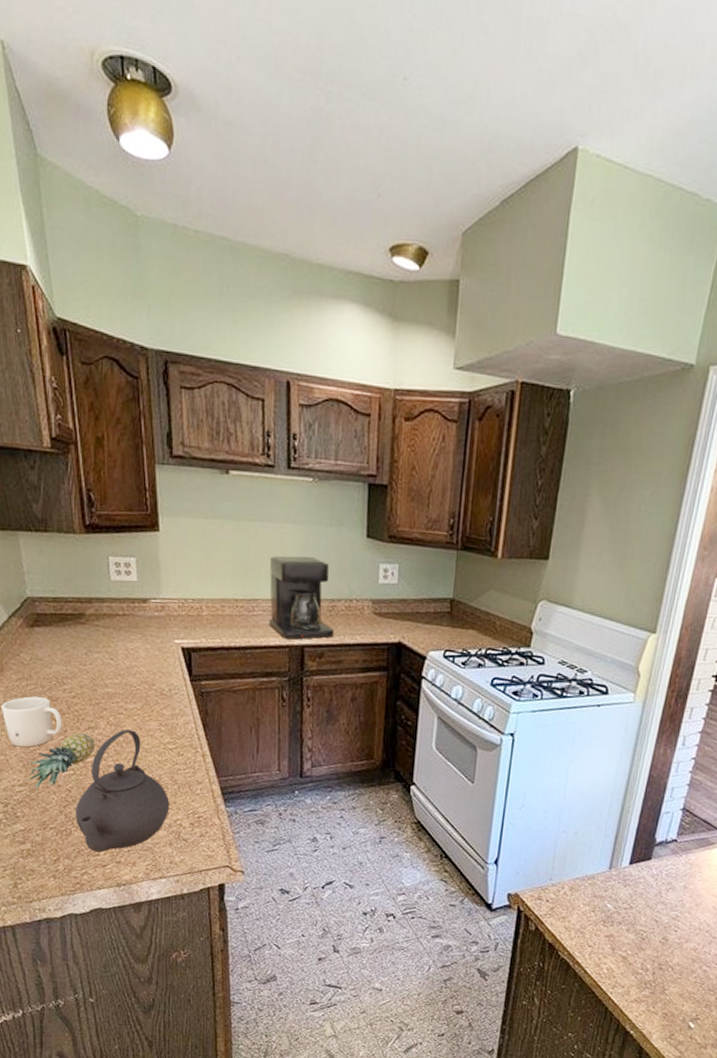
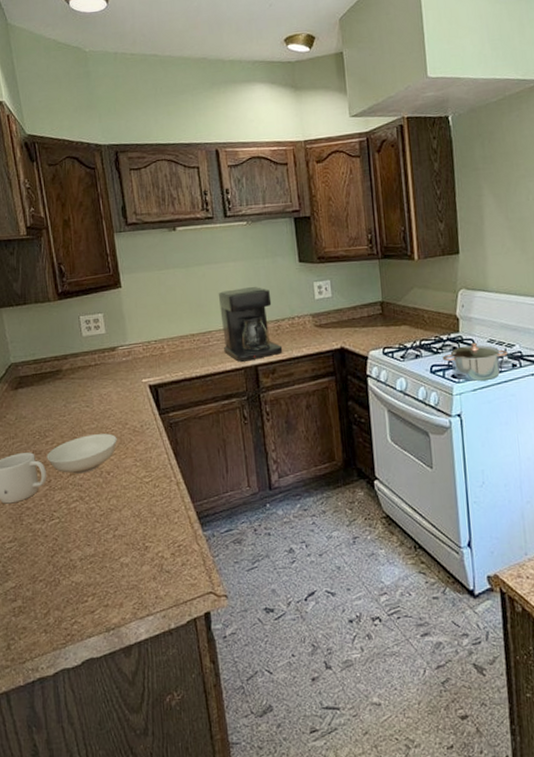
fruit: present [26,732,96,788] -> none [15,480,78,542]
bowl: none [63,689,142,729] -> present [46,433,117,474]
kettle: present [75,729,170,853] -> none [62,470,151,599]
cooking pot: none [506,661,578,703] -> present [442,342,508,381]

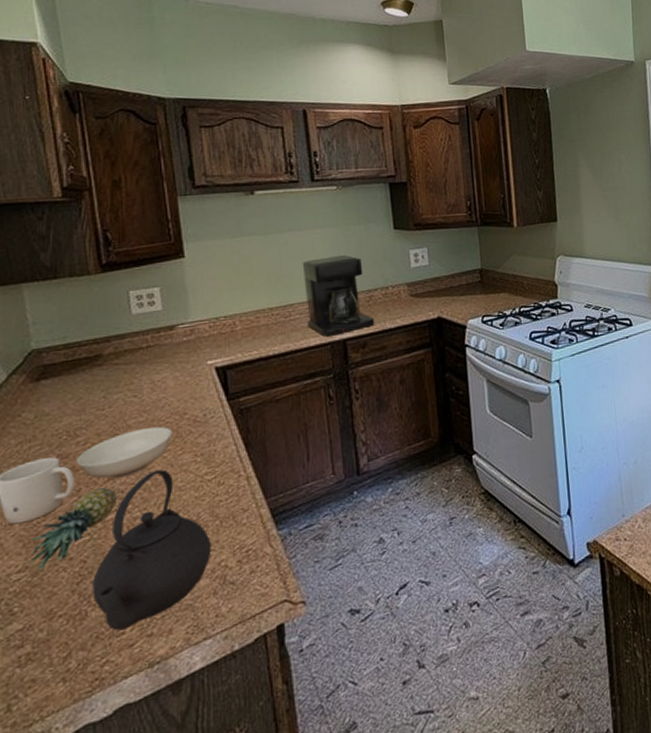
fruit: none [15,480,78,542] -> present [26,486,118,571]
kettle: none [62,470,151,599] -> present [92,469,212,631]
cooking pot: present [442,342,508,381] -> none [541,308,604,347]

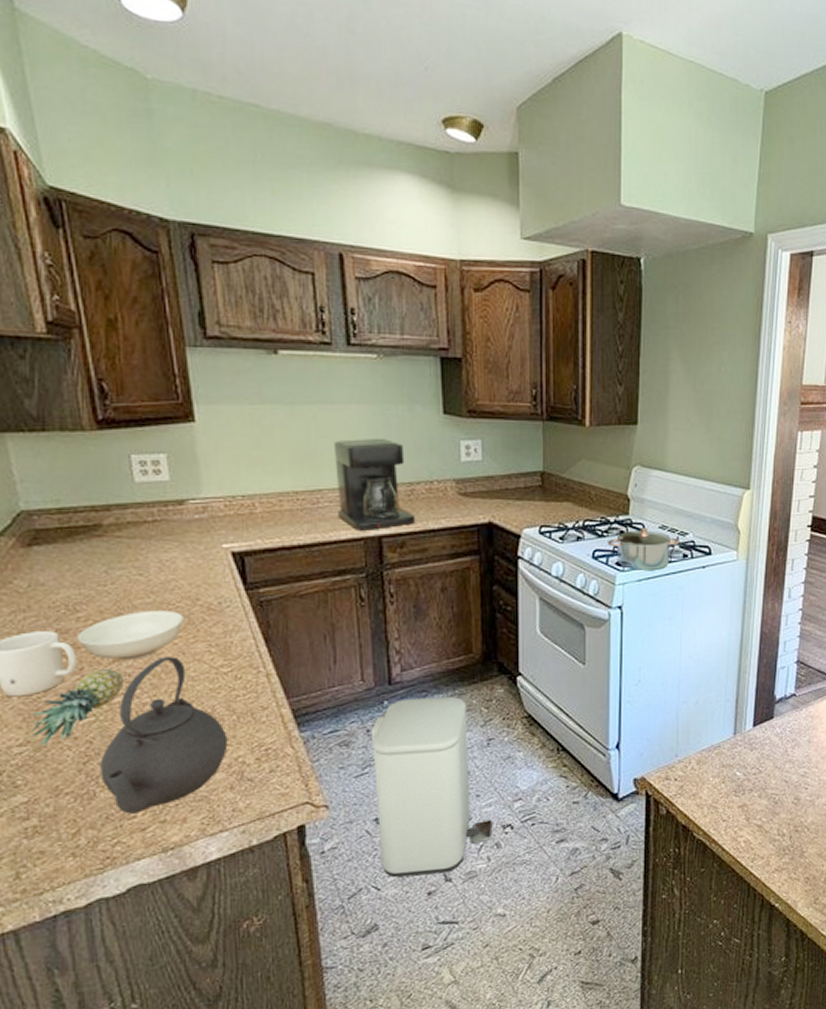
pedal bin: none [342,480,461,670] -> present [371,697,493,878]
cooking pot: none [541,308,604,347] -> present [607,527,680,570]

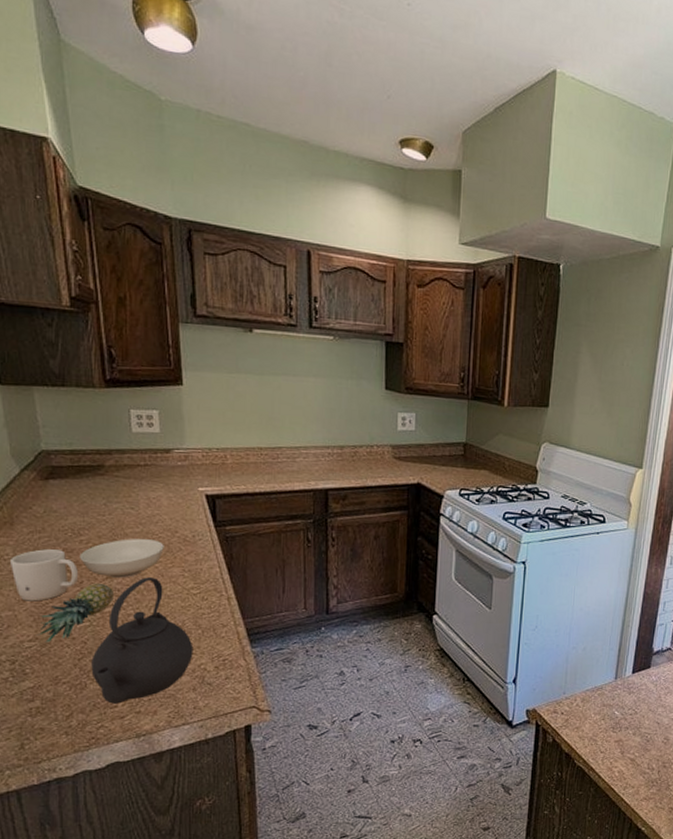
coffee maker: present [333,439,416,530] -> none [293,406,357,484]
pedal bin: present [371,697,493,878] -> none [309,627,405,776]
cooking pot: present [607,527,680,570] -> none [516,495,579,533]

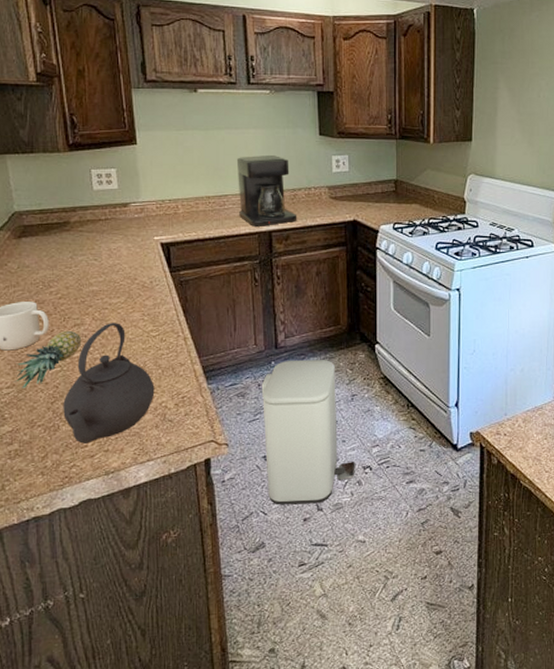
bowl: present [79,539,164,578] -> none [50,287,125,325]
coffee maker: none [293,406,357,484] -> present [236,156,297,227]
pedal bin: none [309,627,405,776] -> present [261,360,355,505]

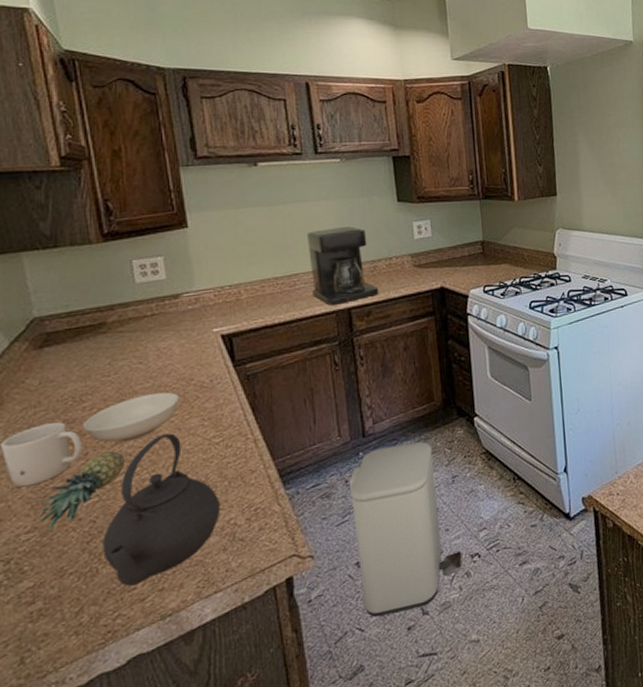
bowl: none [50,287,125,325] -> present [83,392,179,443]

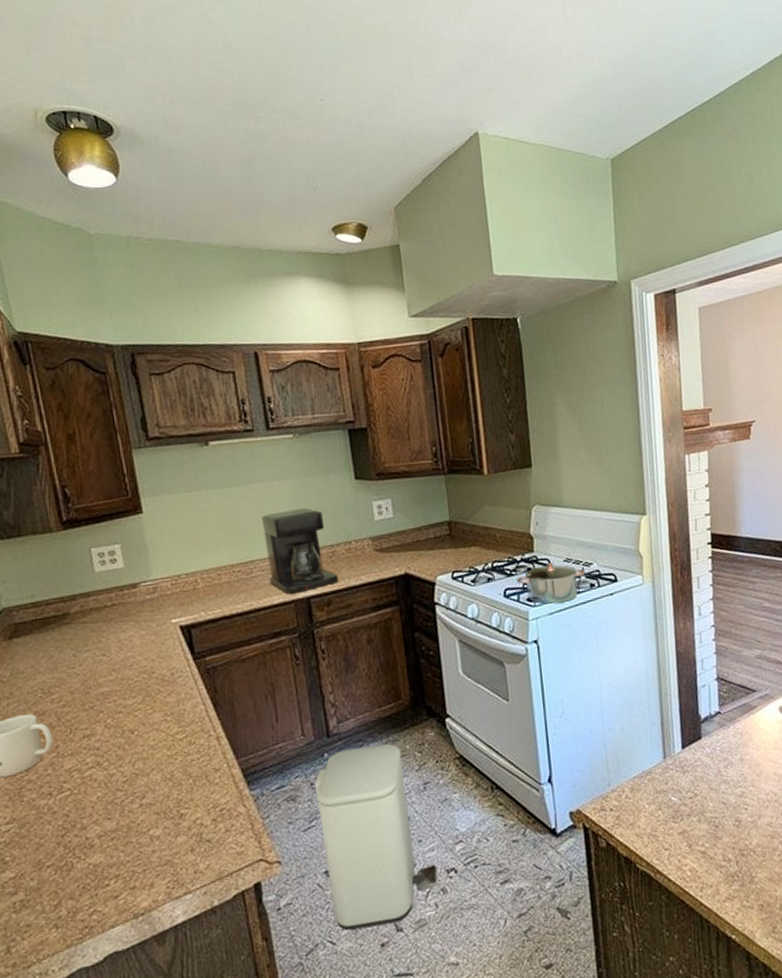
fruit: present [35,450,126,531] -> none [13,743,94,823]
bowl: present [83,392,179,443] -> none [52,685,142,736]
kettle: present [102,433,221,587] -> none [76,728,187,883]
cooking pot: none [541,278,601,315] -> present [516,562,586,605]

